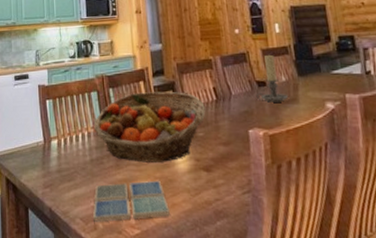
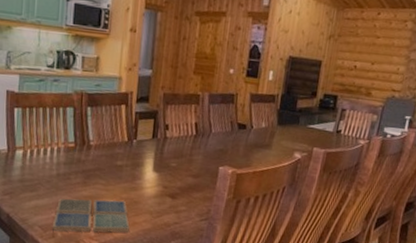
fruit basket: present [94,91,206,163] -> none [65,115,183,186]
candle holder: present [256,54,288,102] -> none [234,100,263,146]

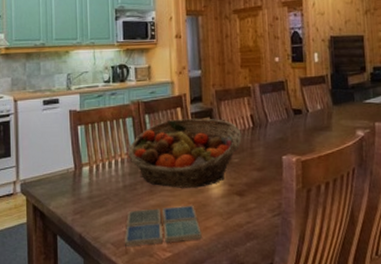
fruit basket: none [65,115,183,186] -> present [128,118,242,188]

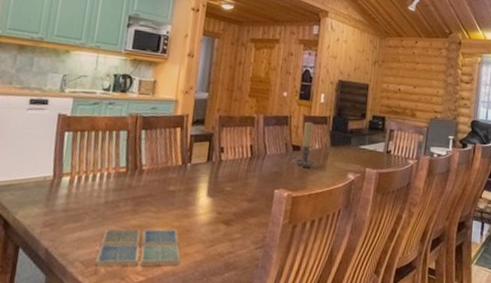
fruit basket: present [128,118,242,188] -> none [115,138,238,212]
candle holder: none [291,83,322,130] -> present [288,121,317,168]

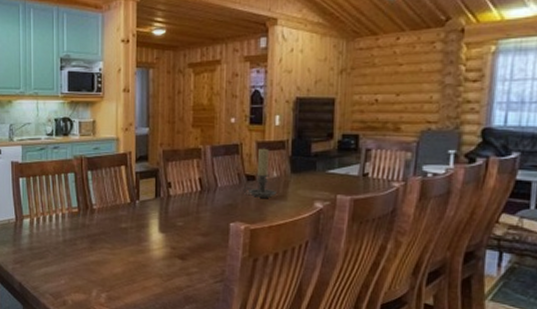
drink coaster: present [94,228,181,267] -> none [62,263,140,298]

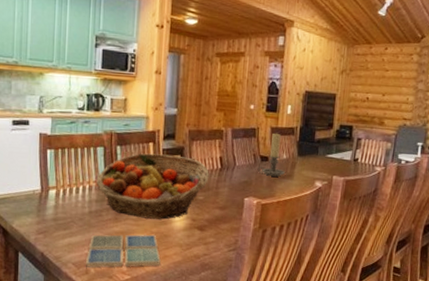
drink coaster: none [62,263,140,298] -> present [85,234,161,267]
fruit basket: none [69,177,188,248] -> present [96,153,209,220]

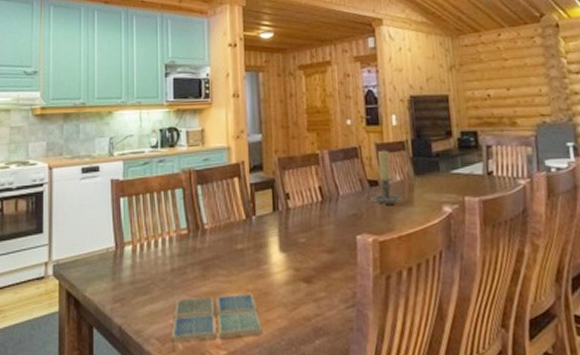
fruit basket: present [96,153,209,220] -> none [177,190,309,273]

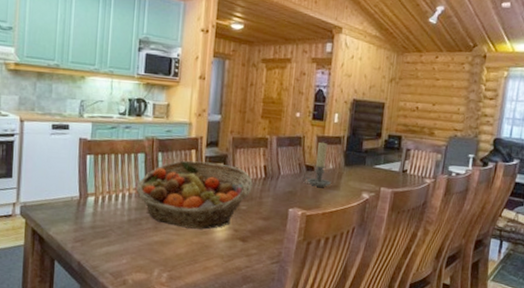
drink coaster: present [171,293,262,342] -> none [122,244,201,278]
fruit basket: none [177,190,309,273] -> present [136,160,253,230]

